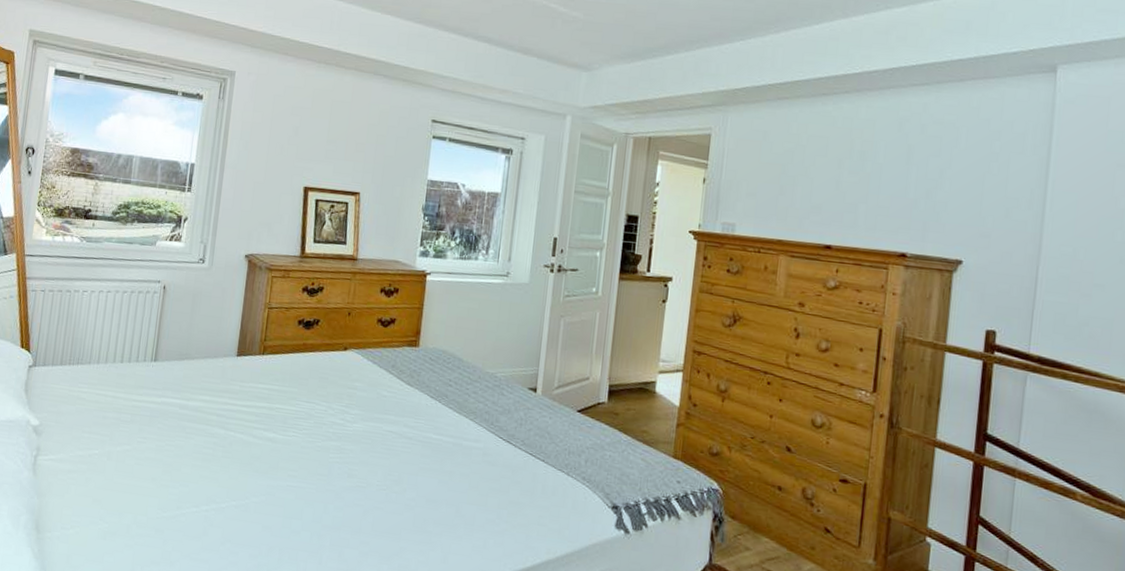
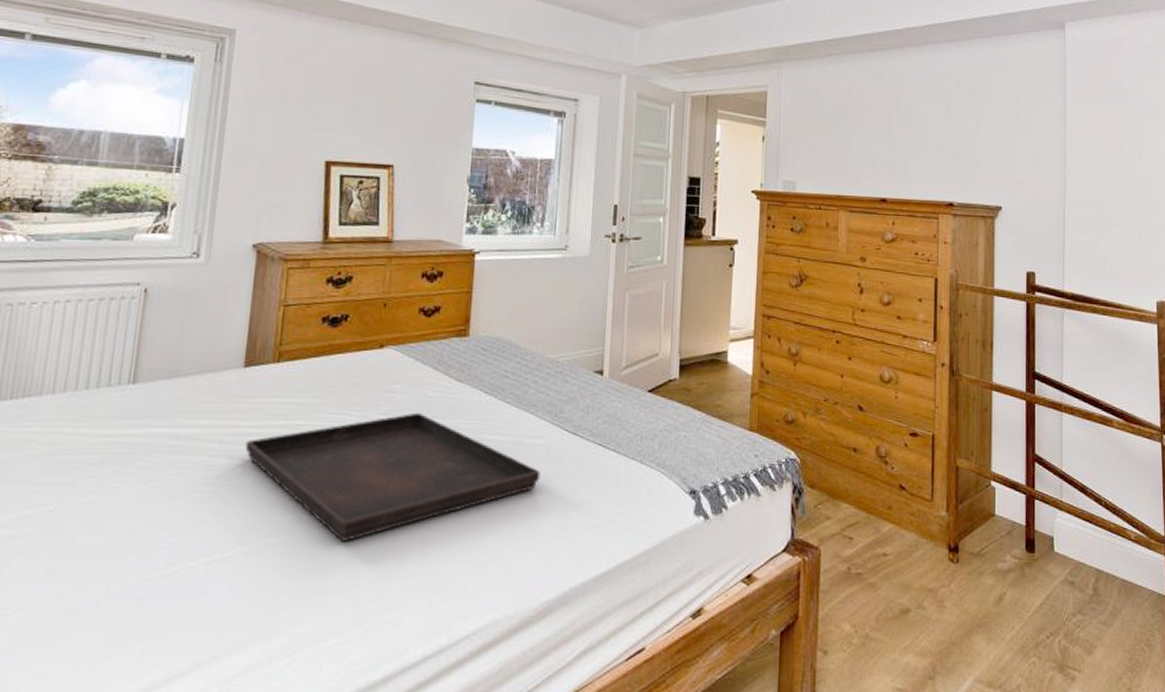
serving tray: none [236,408,477,509] -> present [245,412,541,541]

